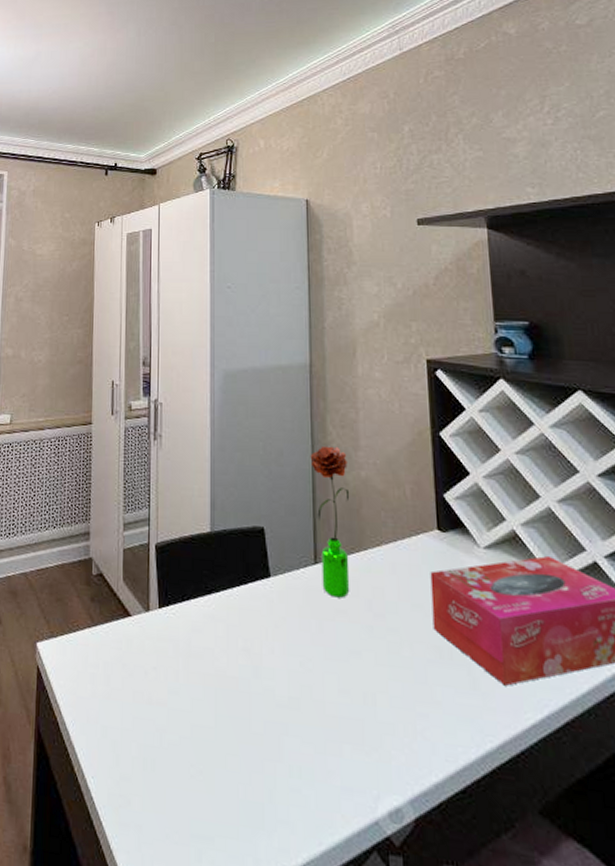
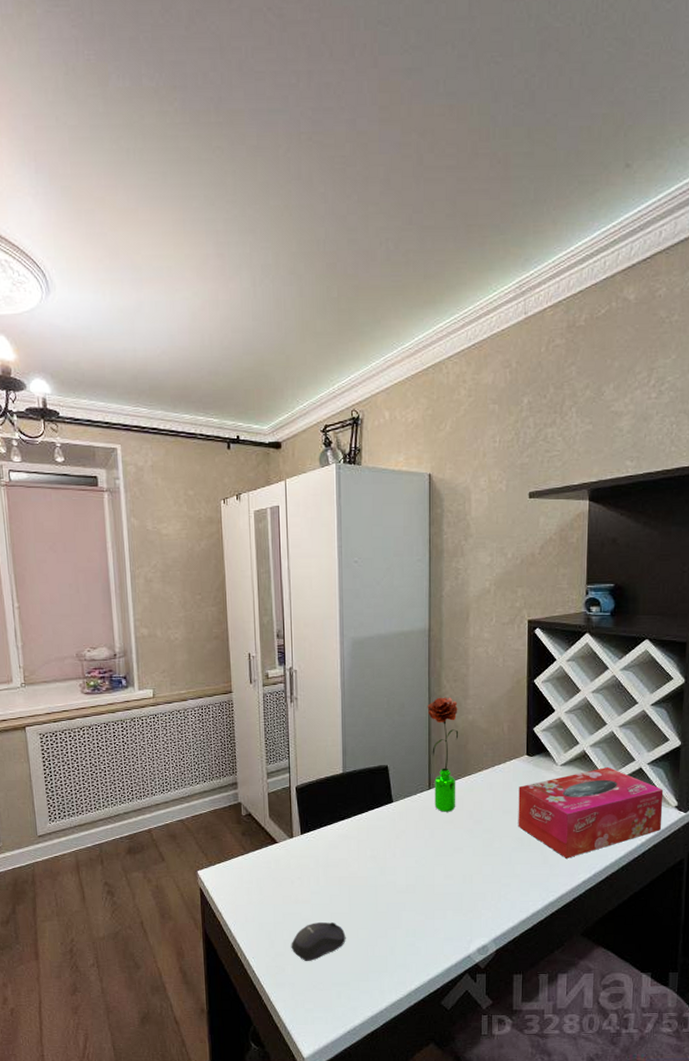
computer mouse: none [140,736,210,795] -> present [291,922,346,962]

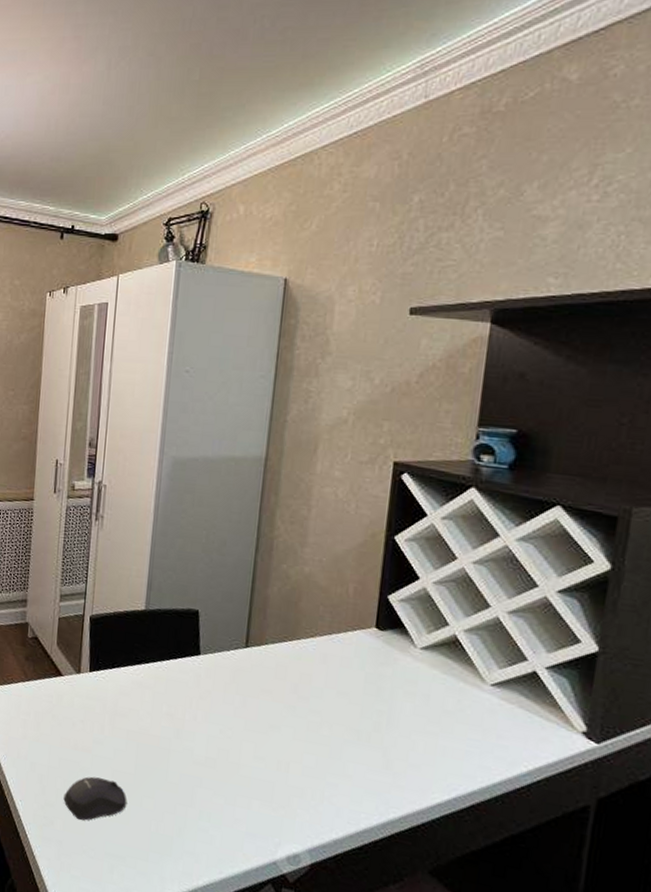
flower: present [427,697,459,812] -> none [250,539,293,680]
tissue box: present [518,766,664,858] -> none [355,661,567,769]

